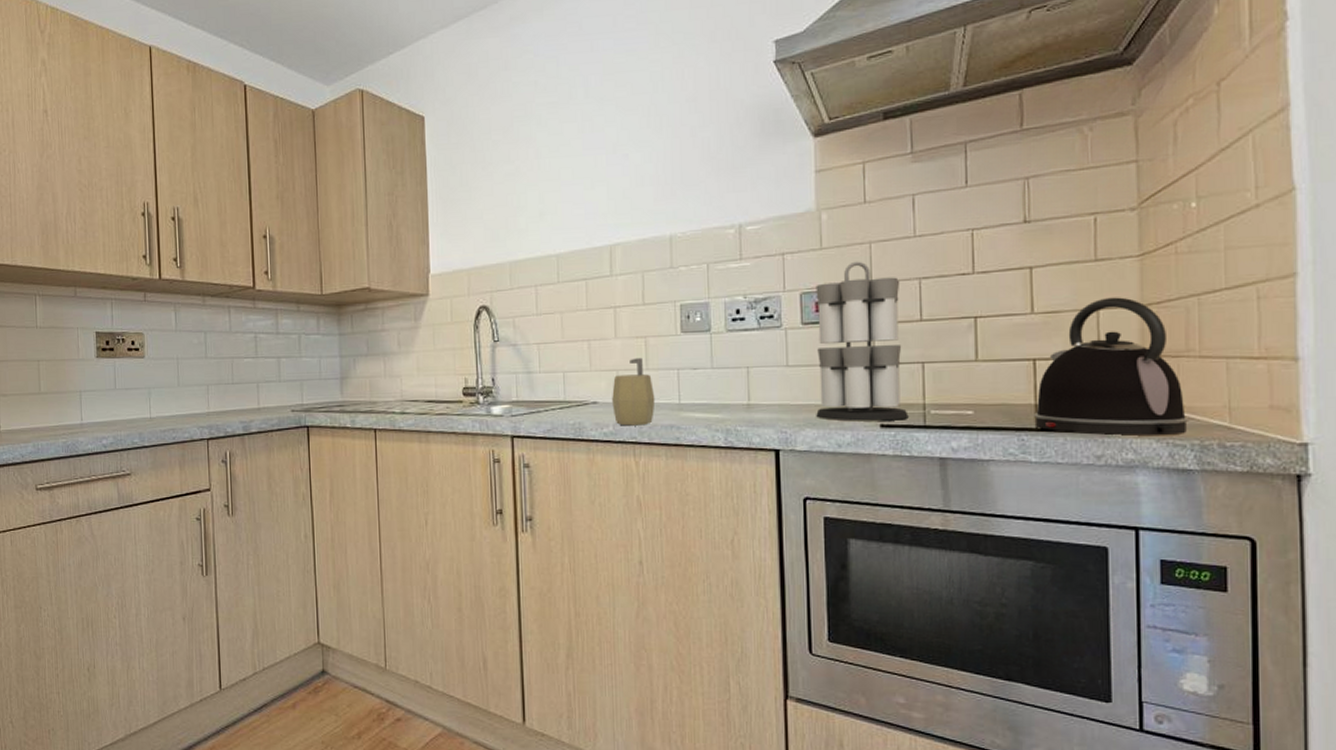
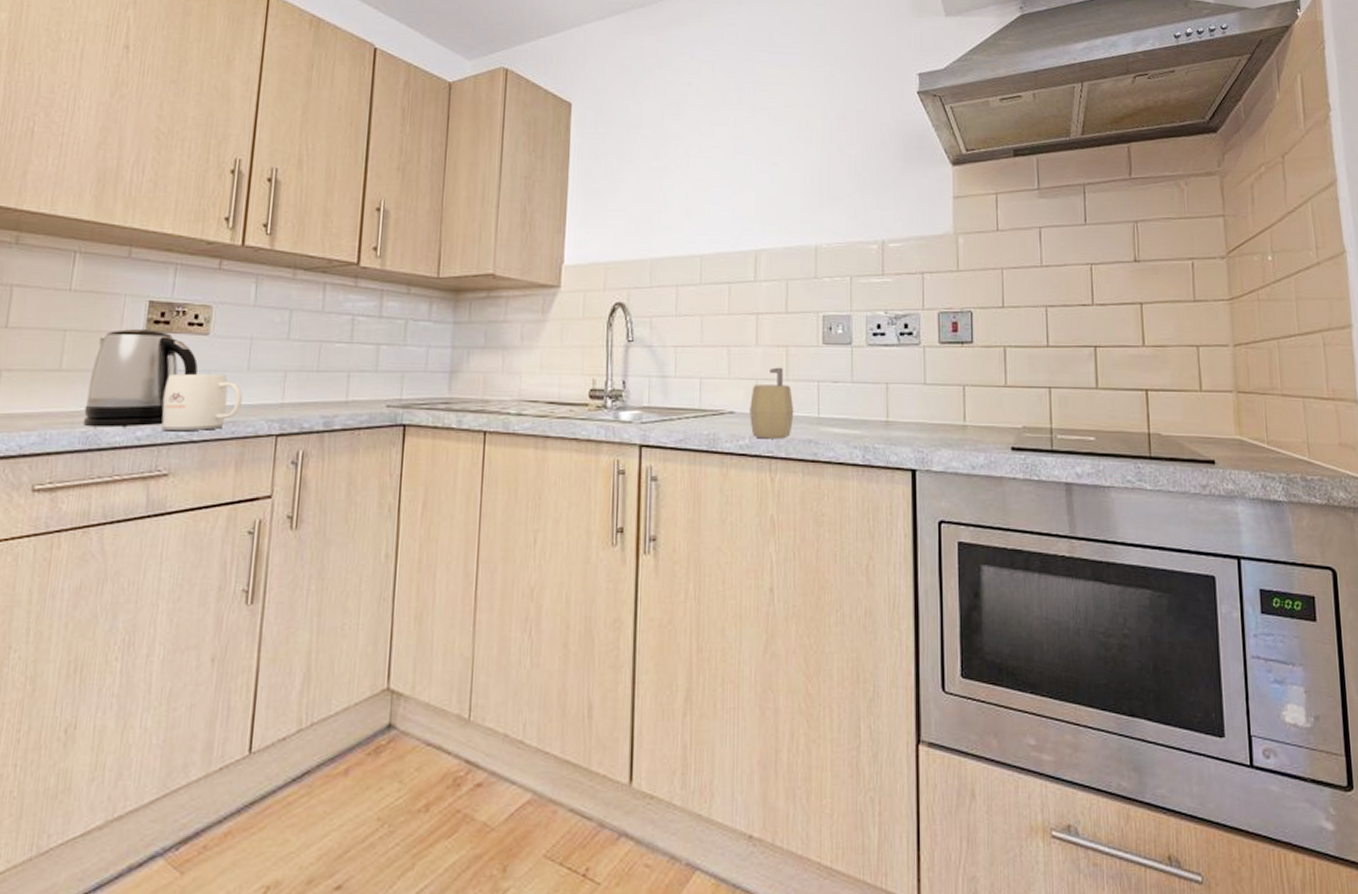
kettle: none [62,355,141,438] -> present [82,328,199,428]
mug: none [117,390,178,439] -> present [161,373,243,432]
spice rack: present [816,261,909,422] -> none [952,285,1037,444]
kettle: present [1034,297,1190,437] -> none [1148,336,1277,468]

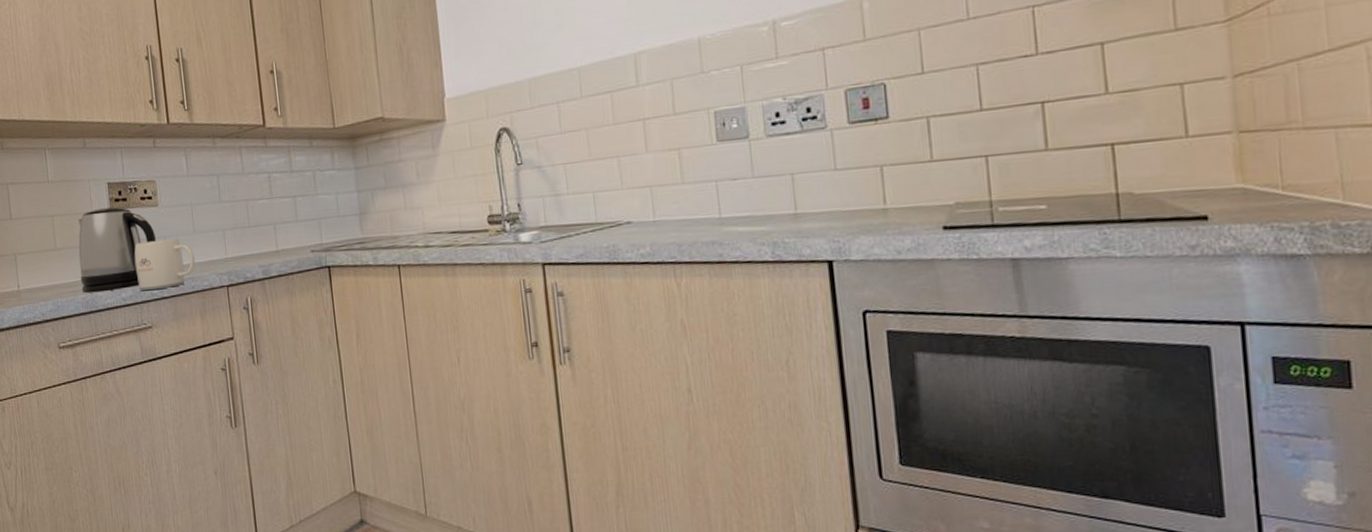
soap dispenser: present [750,367,794,439] -> none [646,171,694,246]

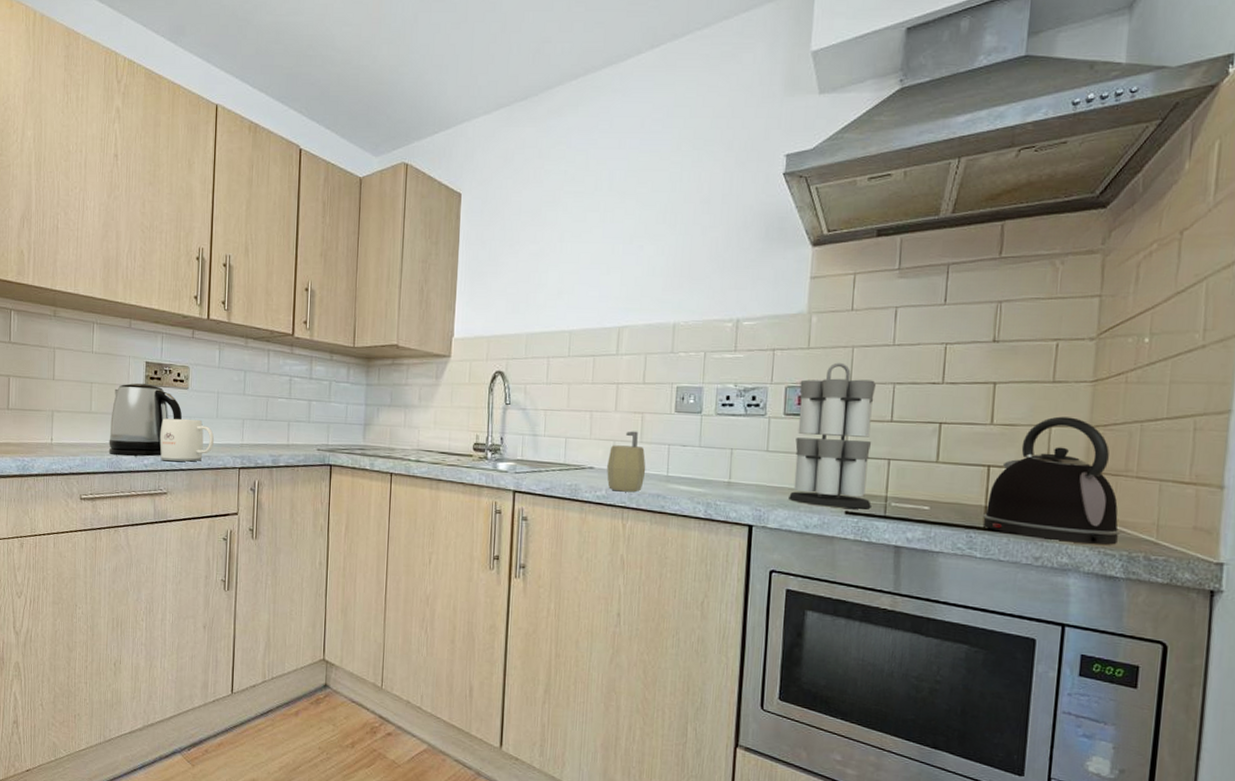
soap dispenser: none [646,171,694,246] -> present [607,431,646,493]
spice rack: none [861,50,974,226] -> present [789,362,877,509]
kettle: none [1116,68,1296,223] -> present [983,416,1121,545]

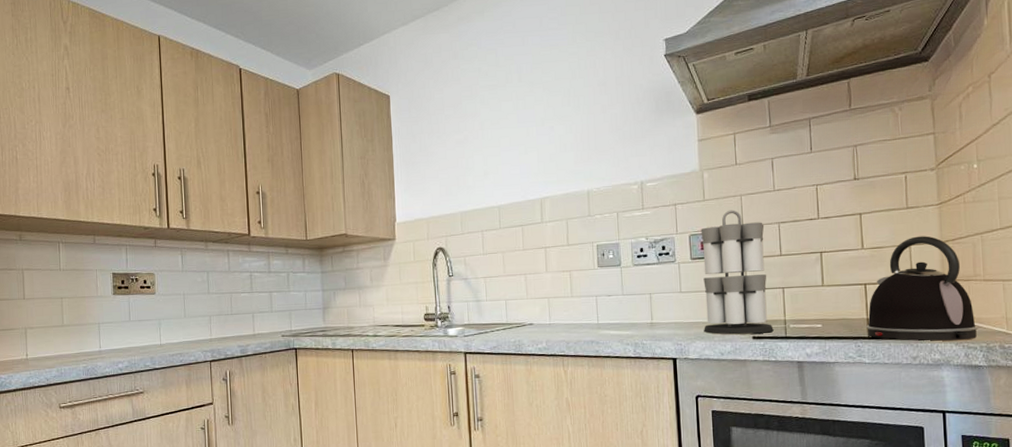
kettle: present [108,382,183,457] -> none [83,293,152,363]
mug: present [159,418,215,462] -> none [131,321,185,363]
soap dispenser: present [607,431,646,493] -> none [544,287,579,342]

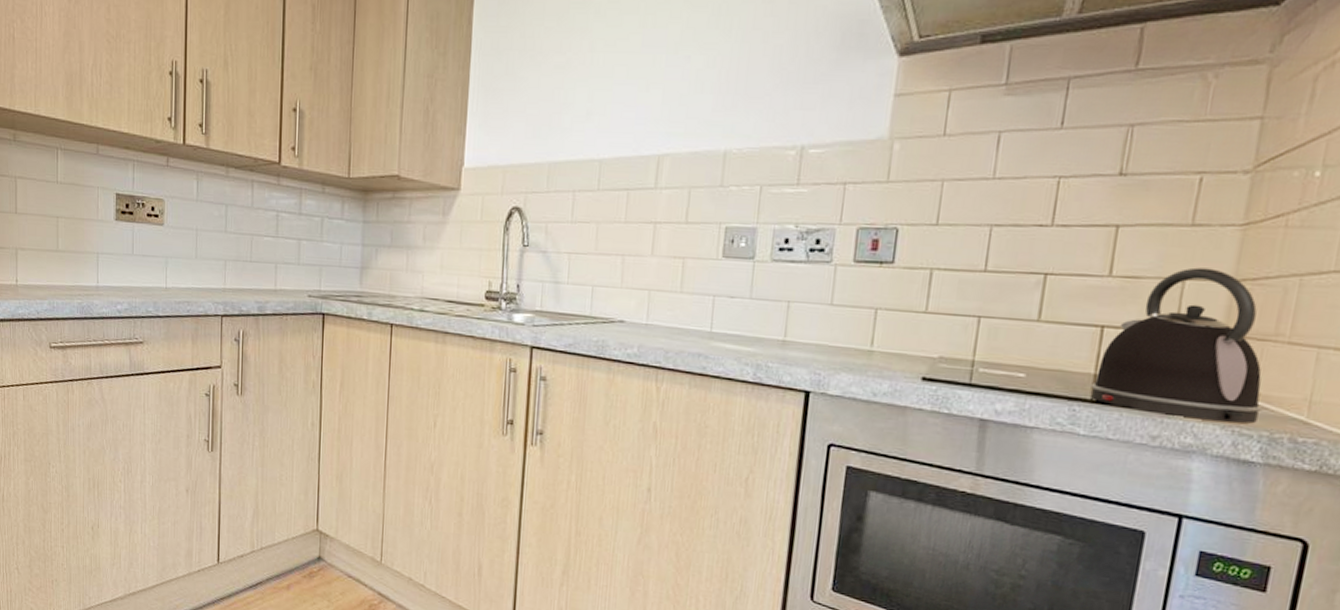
spice rack: present [701,210,774,335] -> none [854,199,969,376]

